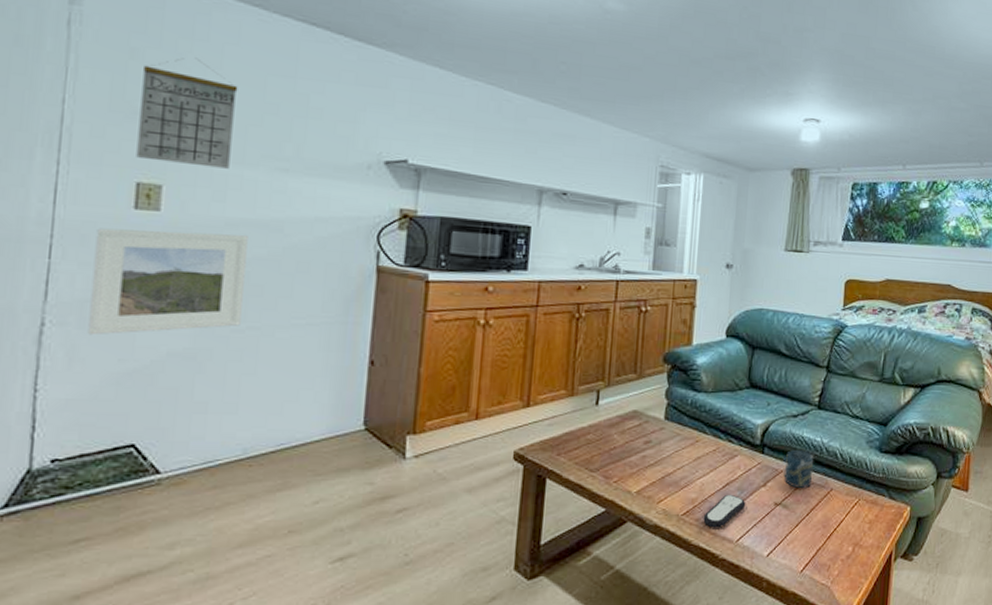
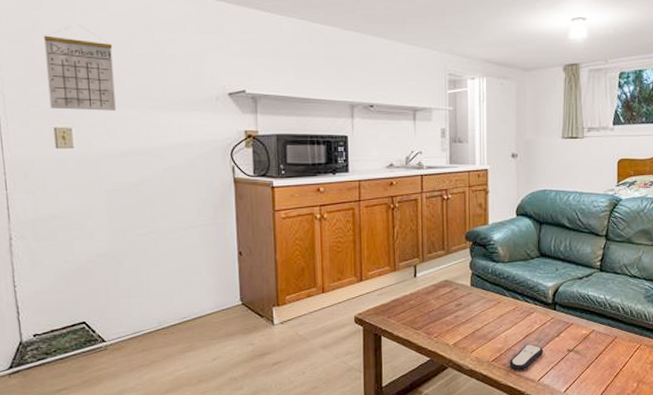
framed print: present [87,228,248,336] -> none [34,161,142,245]
cup: present [783,449,814,489] -> none [574,305,599,338]

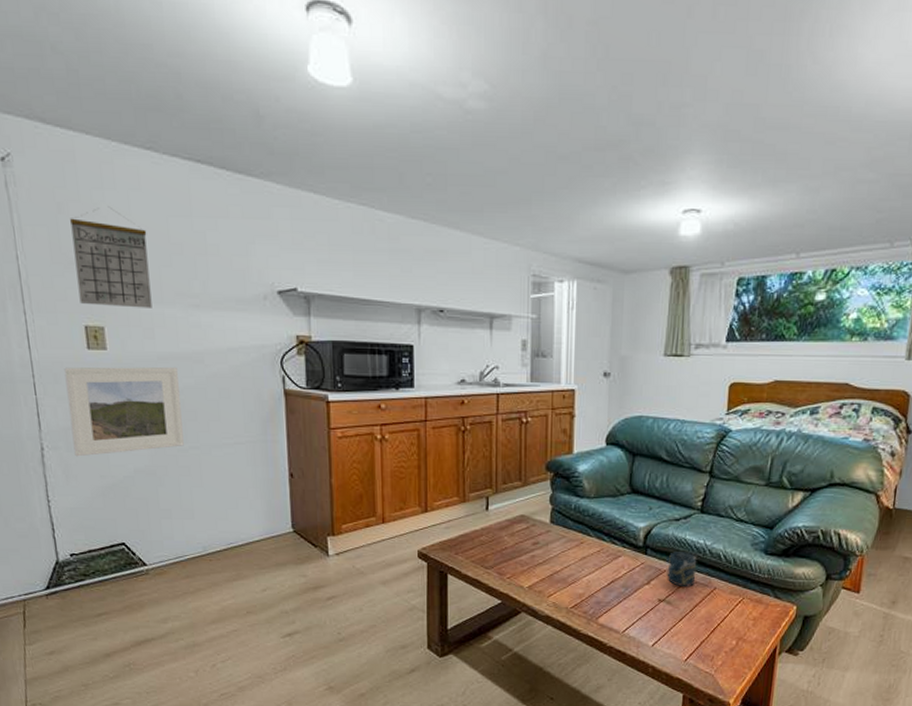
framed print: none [34,161,142,245] -> present [64,366,184,457]
remote control: present [509,343,544,371] -> none [590,590,631,620]
cup: none [574,305,599,338] -> present [667,550,697,587]

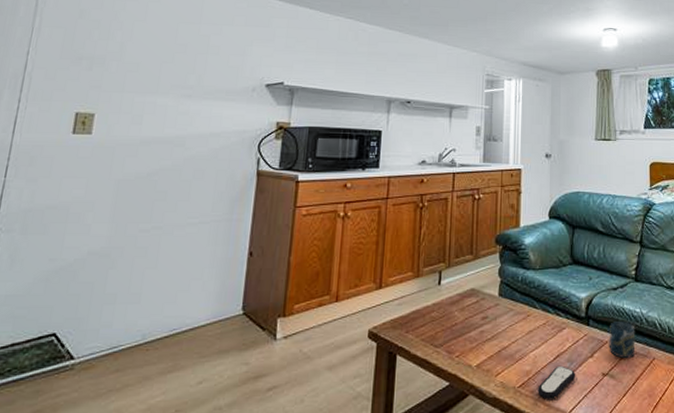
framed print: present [64,366,184,457] -> none [28,150,157,240]
calendar: present [70,208,152,308] -> none [77,15,157,98]
remote control: none [590,590,631,620] -> present [537,365,576,400]

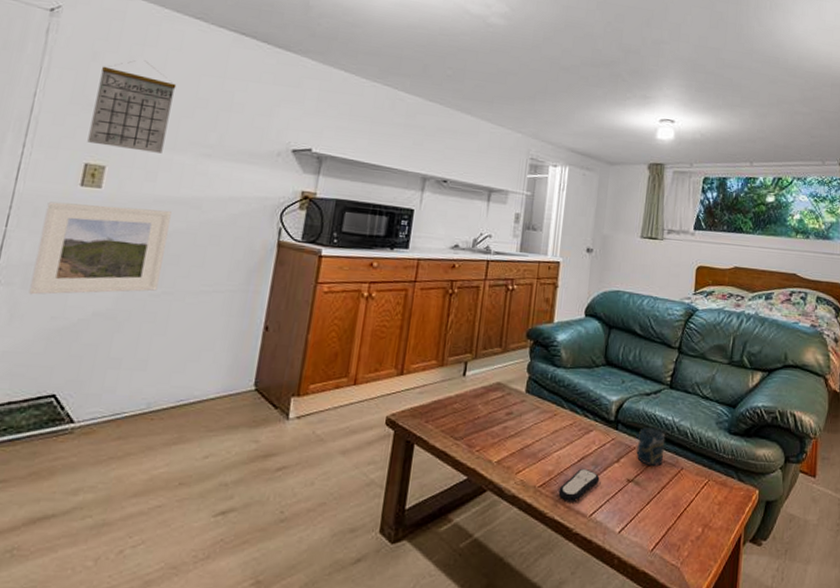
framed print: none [28,150,157,240] -> present [29,201,172,295]
calendar: none [77,15,157,98] -> present [87,61,177,153]

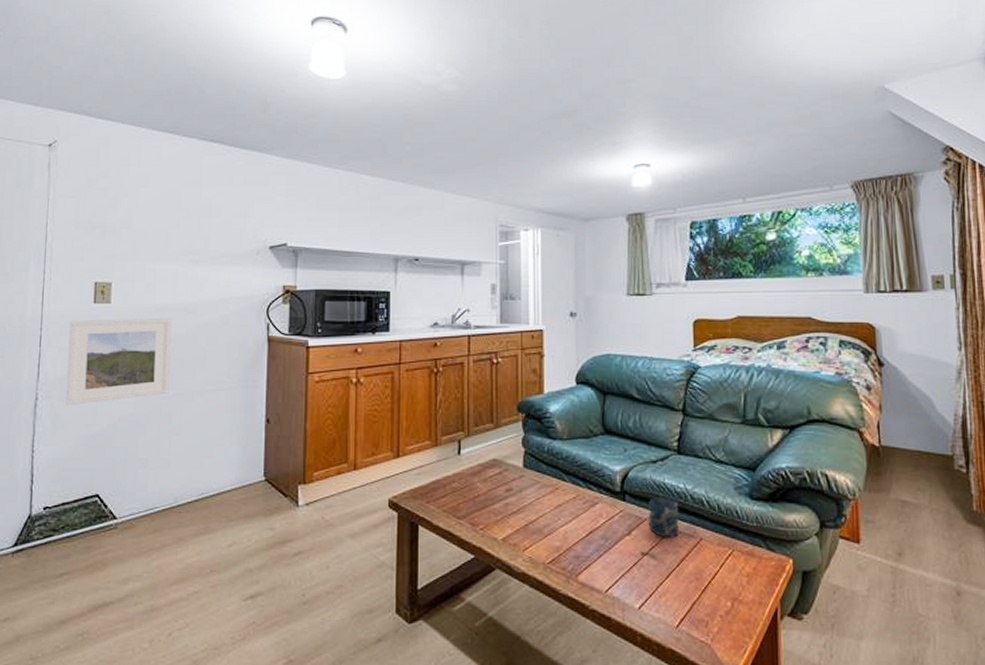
calendar: present [87,61,177,153] -> none [94,181,161,265]
remote control: present [558,468,600,502] -> none [569,542,612,578]

